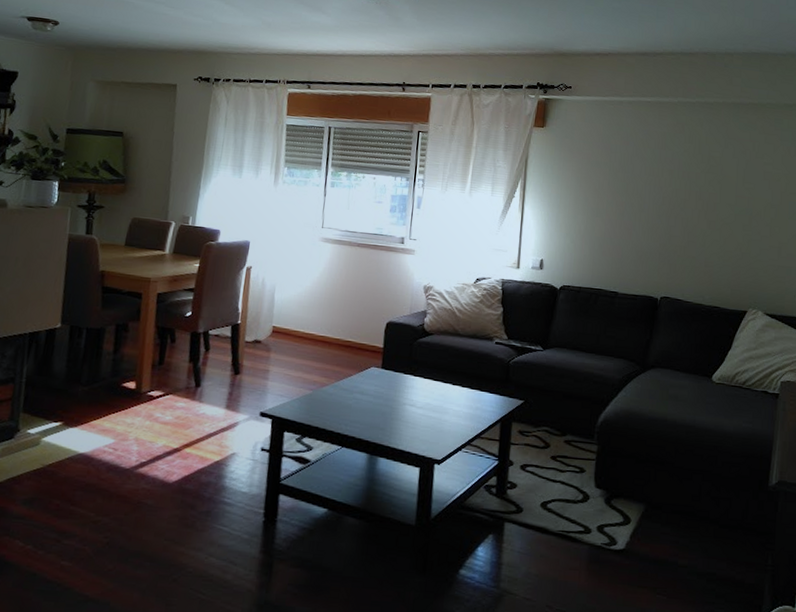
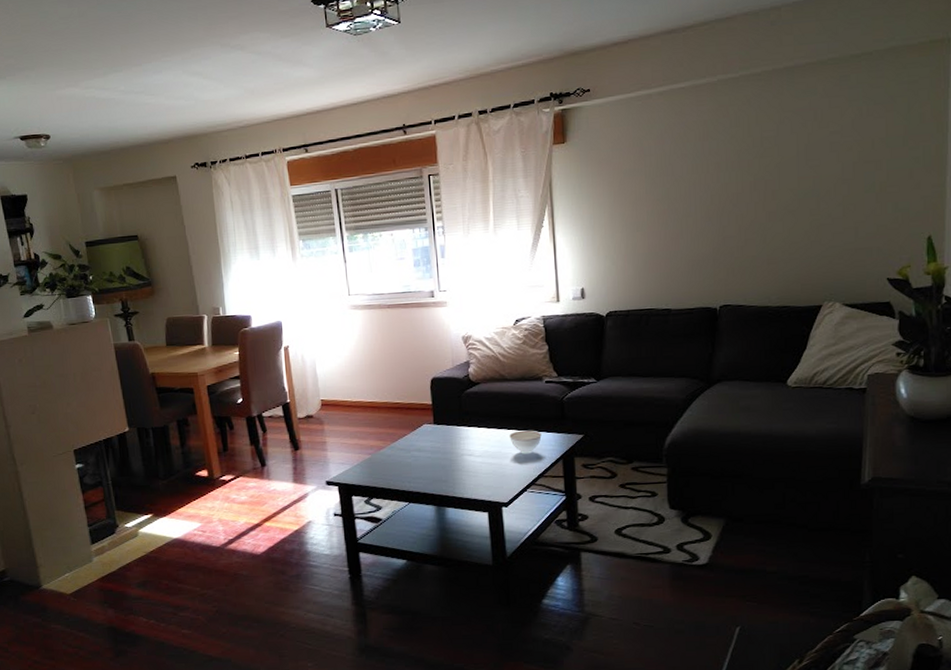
bowl: none [453,387,484,413] -> present [509,430,542,454]

